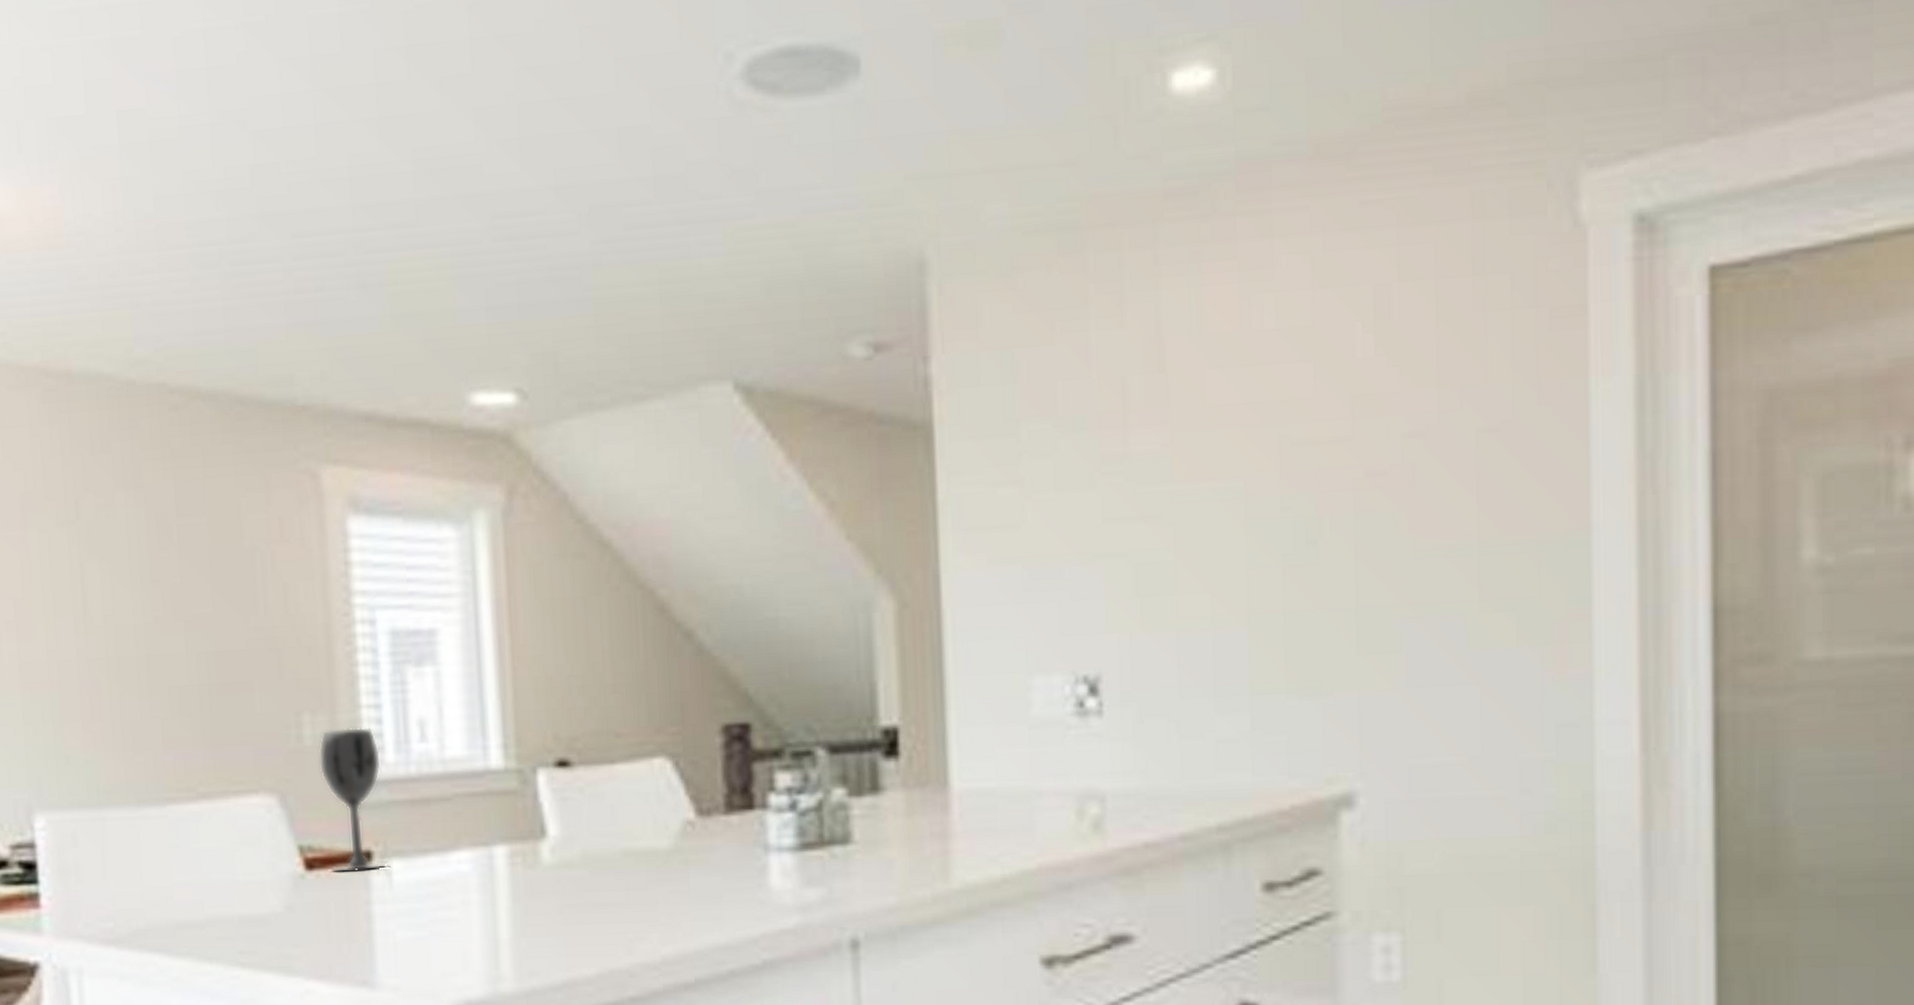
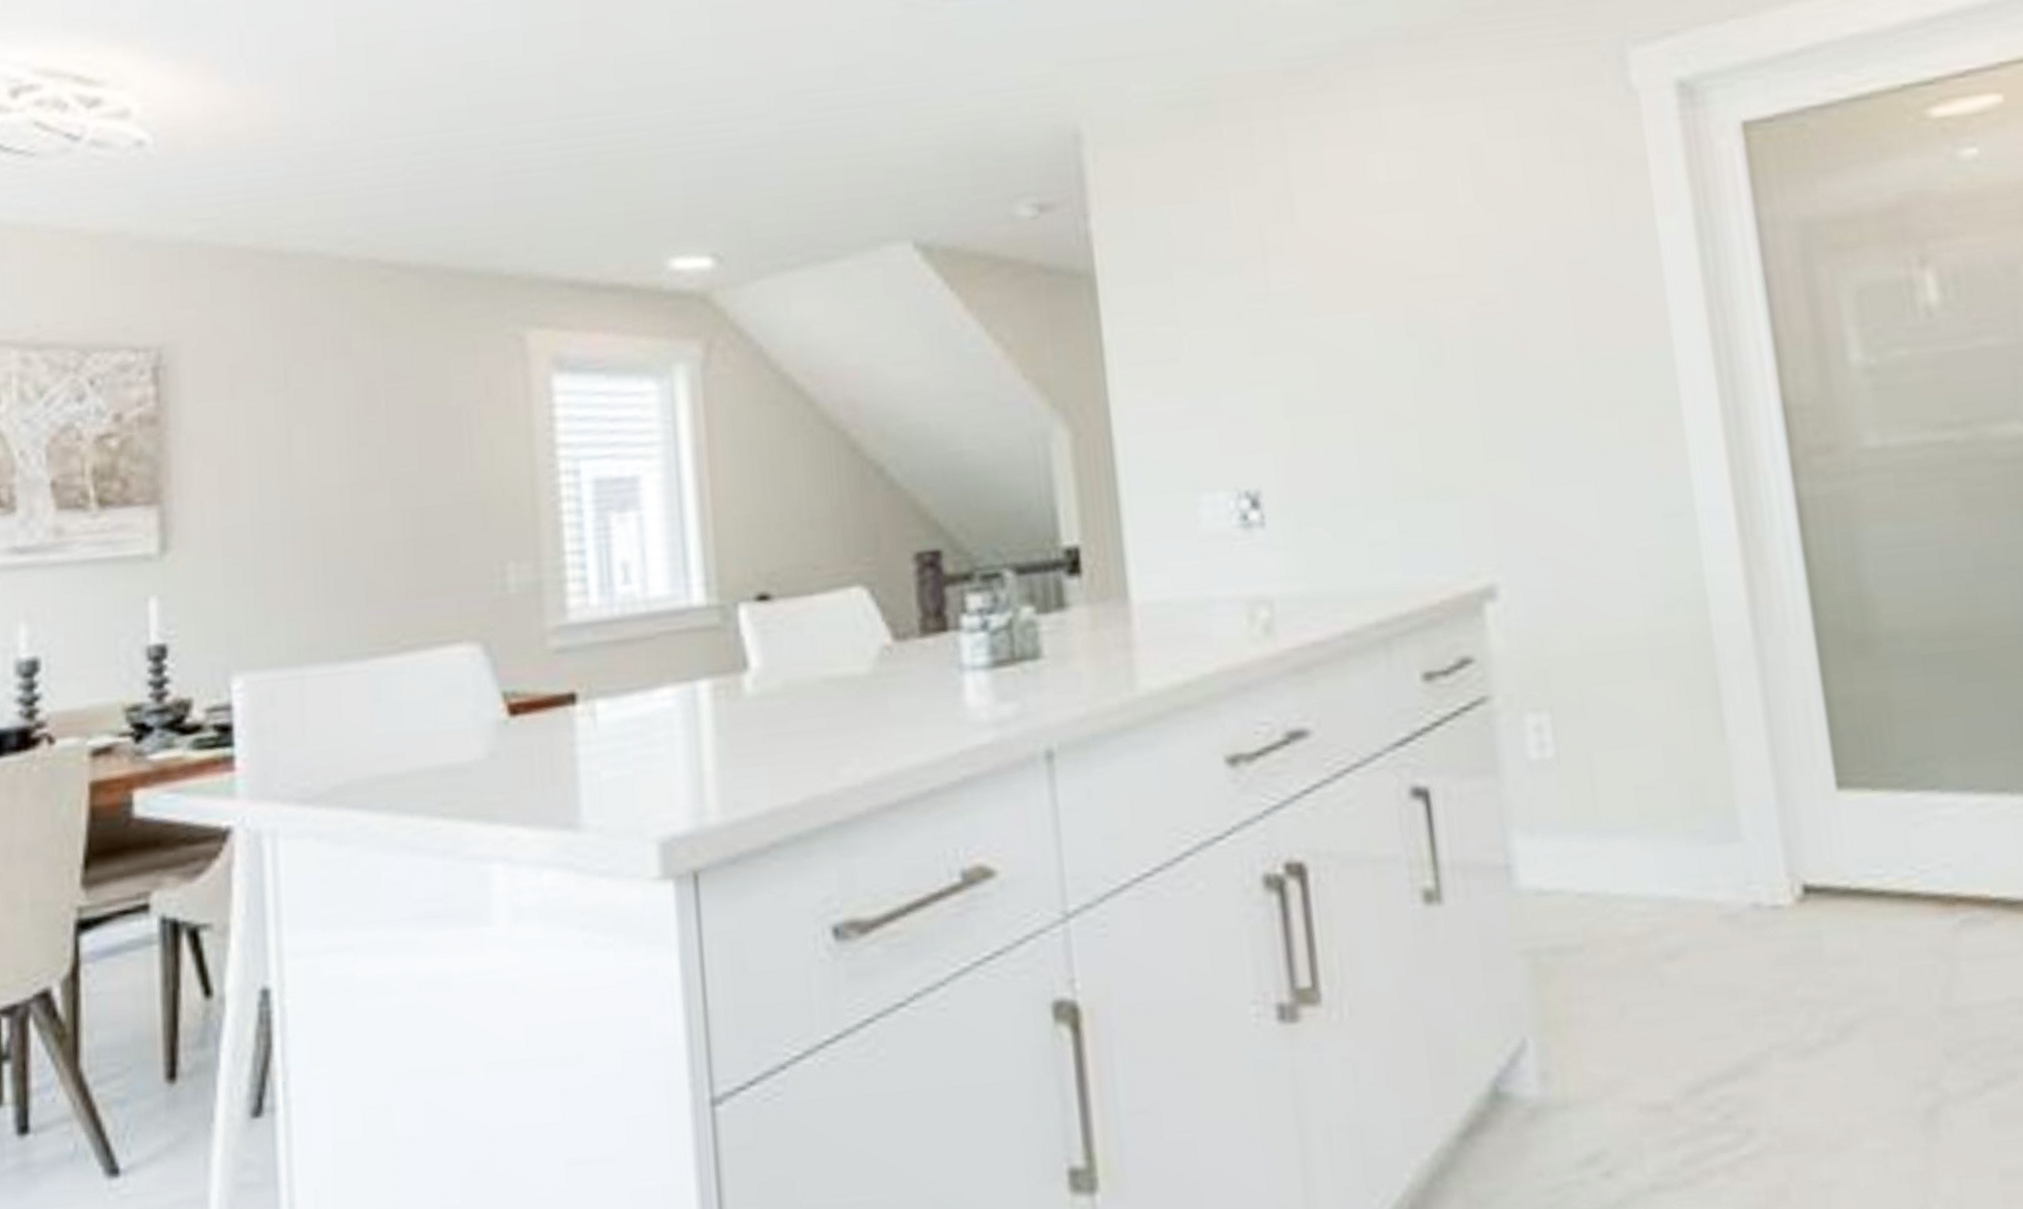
wine glass: present [318,727,386,873] -> none [522,573,590,717]

